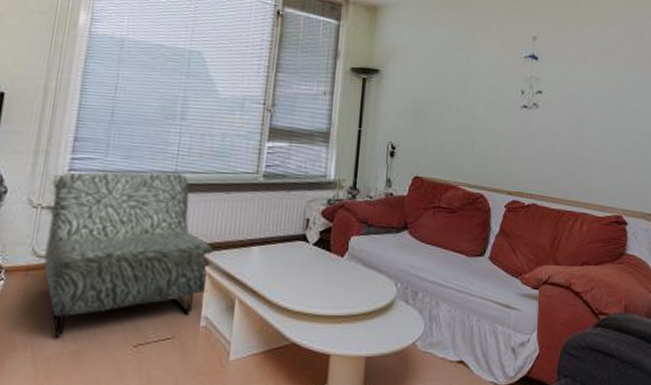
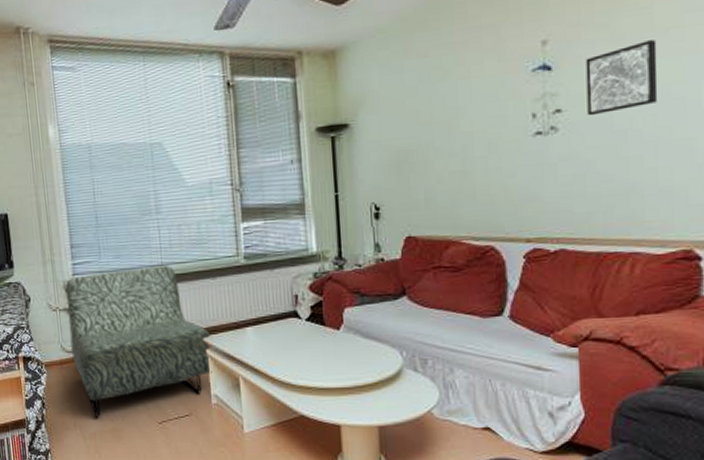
wall art: none [559,53,607,101] -> present [585,40,658,116]

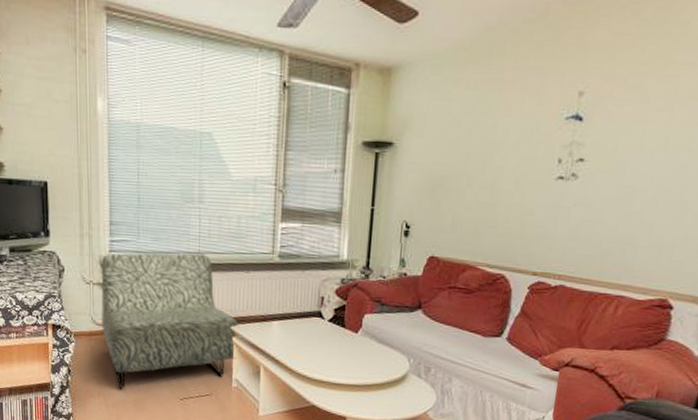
wall art: present [585,40,658,116] -> none [605,107,676,169]

